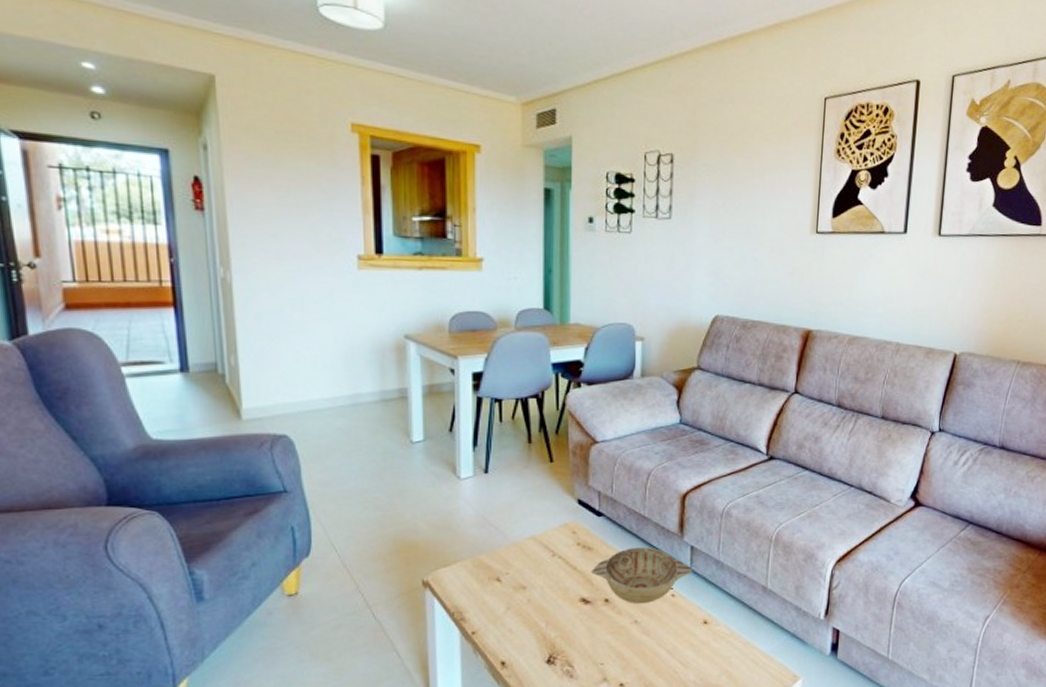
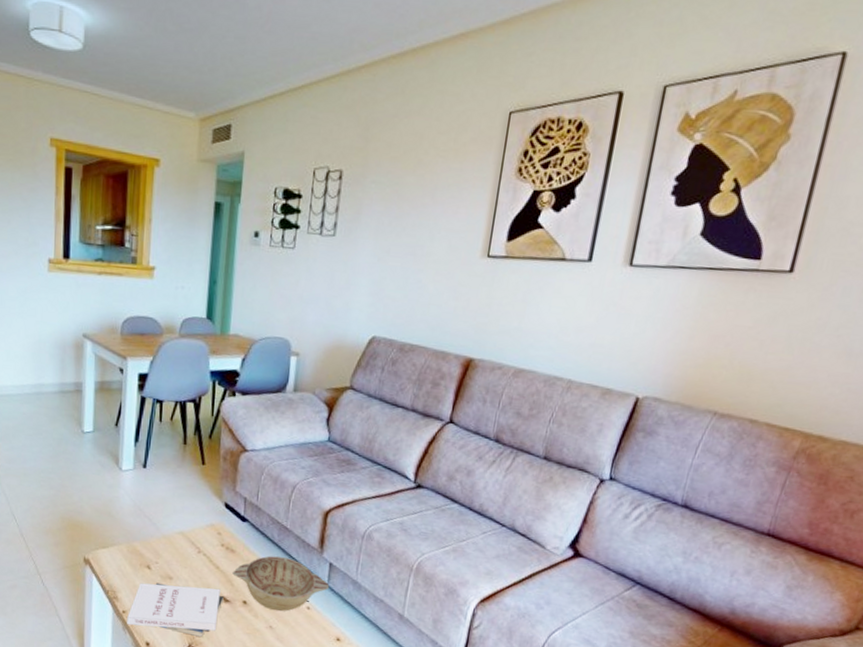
books: none [478,590,584,647] -> present [127,582,224,637]

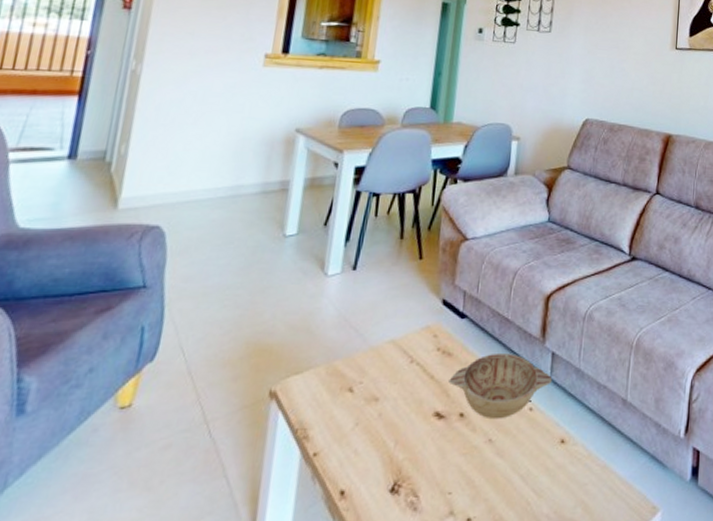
books: present [127,582,224,637] -> none [317,403,438,472]

